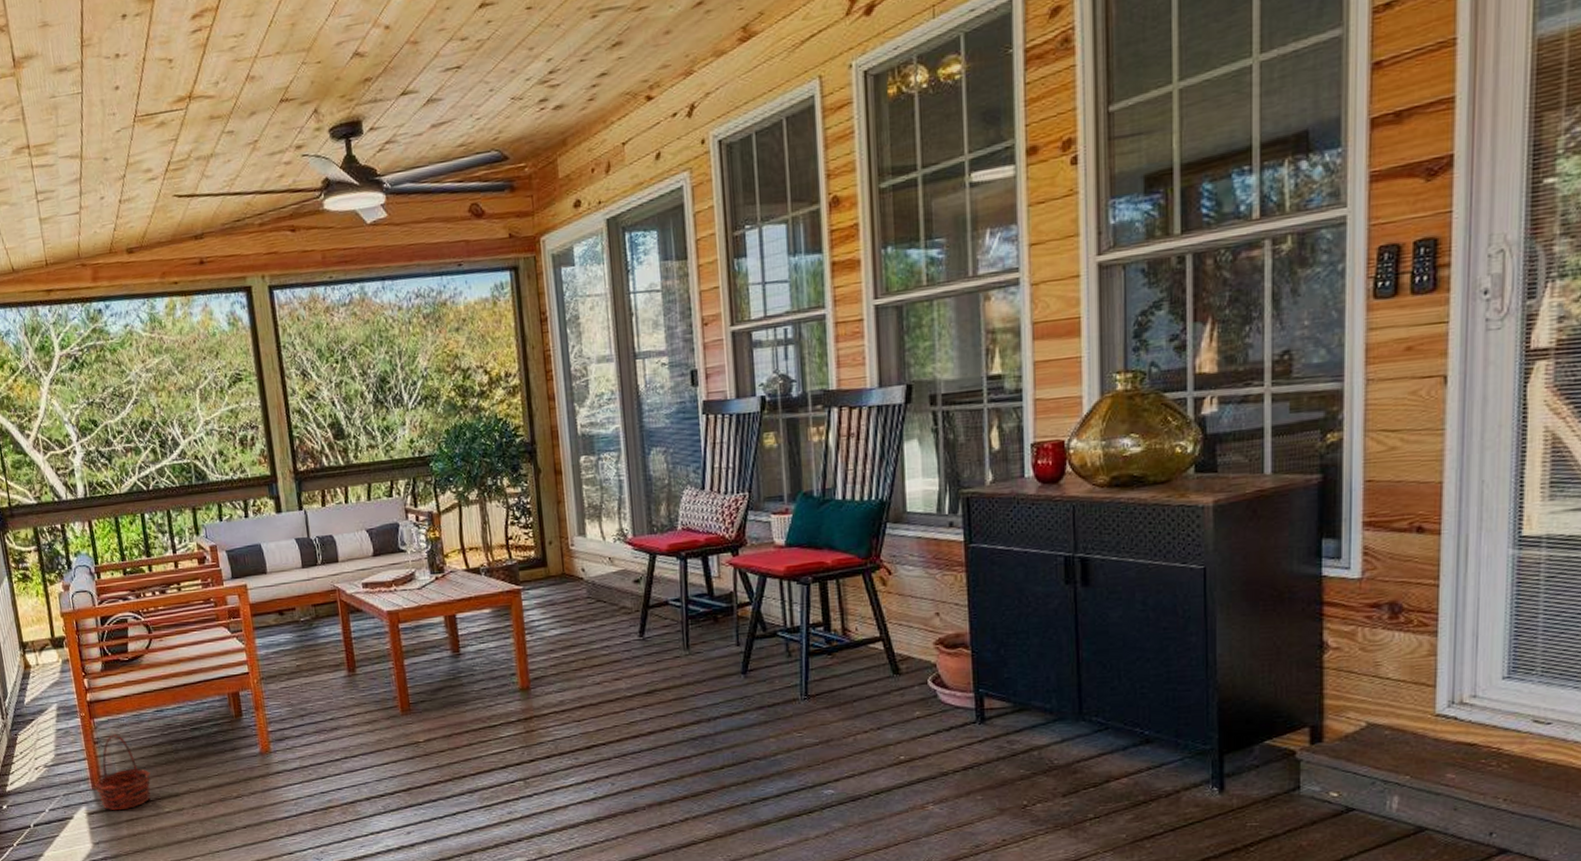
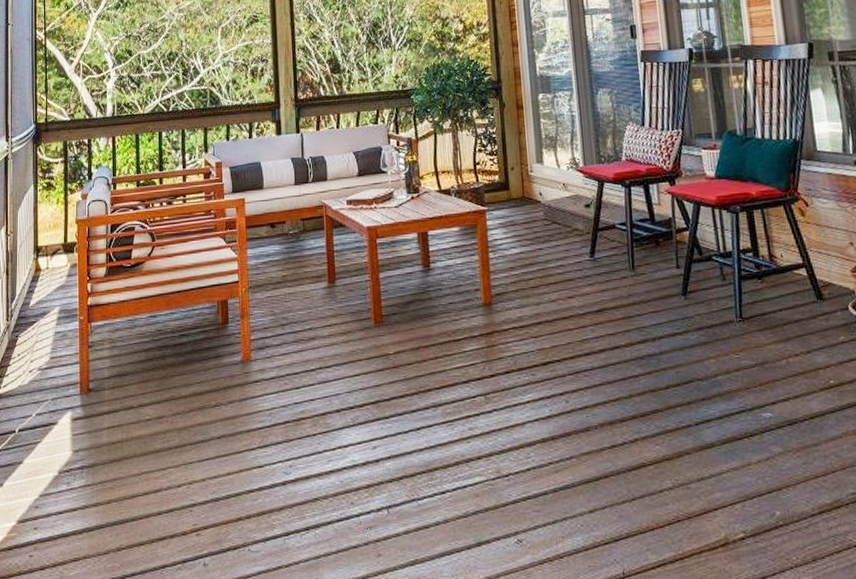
basket: present [95,734,151,811] -> none [83,338,137,417]

